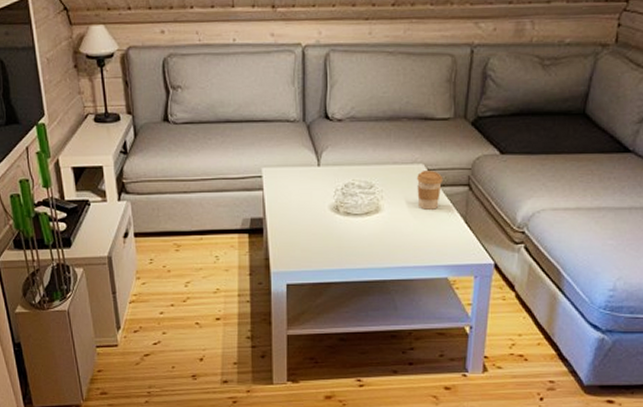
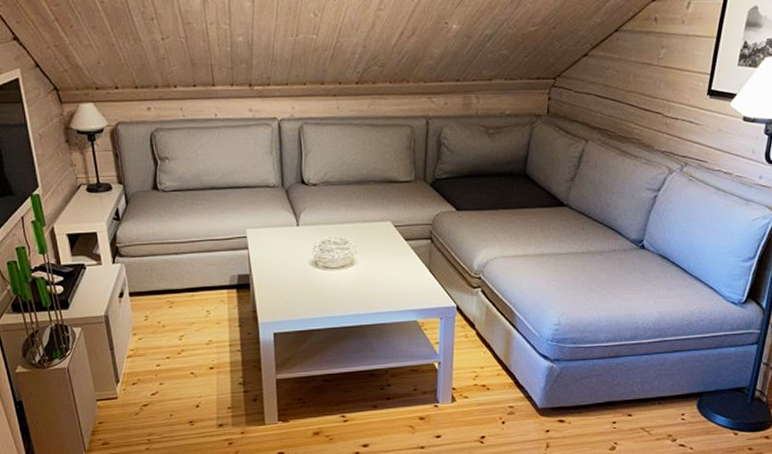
coffee cup: present [417,171,443,210] -> none [386,227,409,262]

